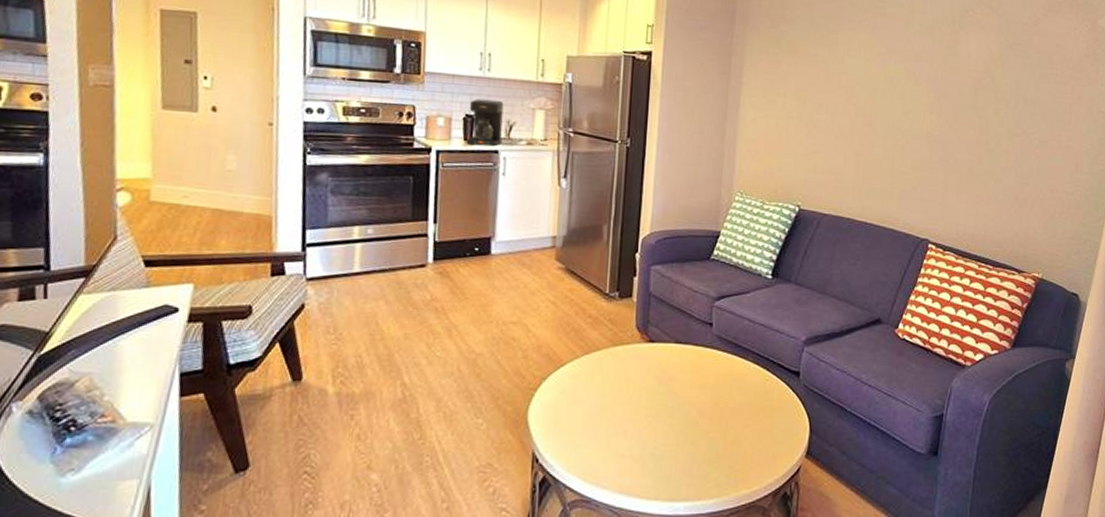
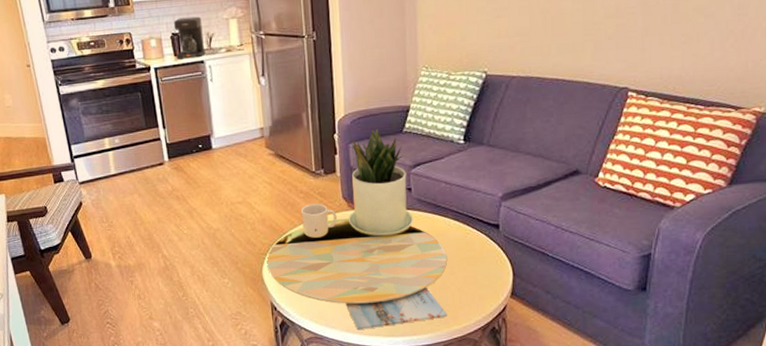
decorative tray: none [535,352,743,458] -> present [266,218,447,304]
mug: none [585,332,627,373] -> present [300,203,337,238]
magazine: none [622,441,737,491] -> present [345,287,447,330]
planter: none [639,253,712,377] -> present [348,129,414,237]

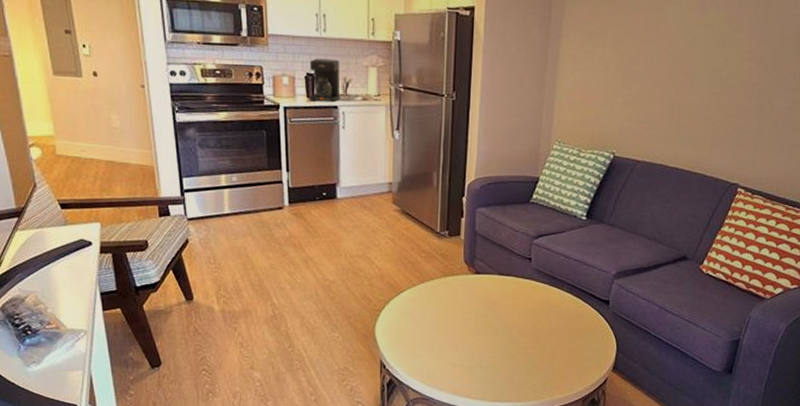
decorative tray: present [266,218,447,304] -> none [380,282,558,368]
mug: present [300,203,337,238] -> none [420,264,456,299]
magazine: present [345,287,447,330] -> none [455,355,552,393]
planter: present [348,129,414,237] -> none [467,197,531,303]

